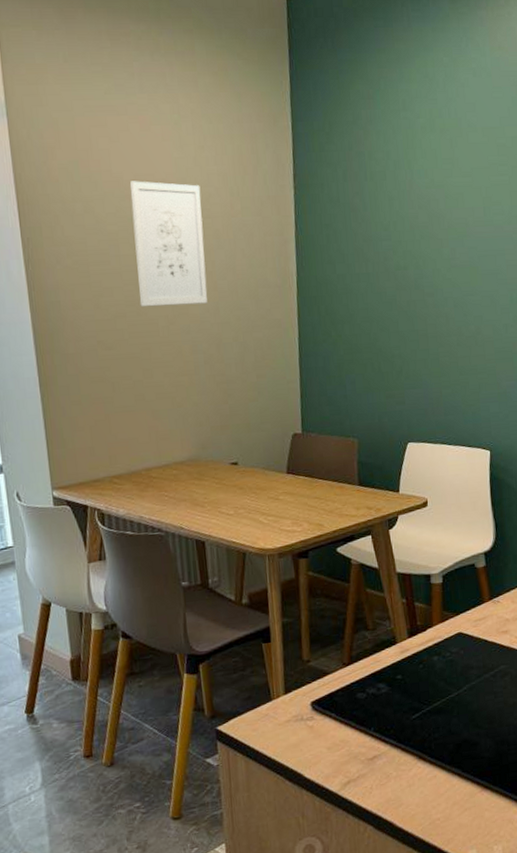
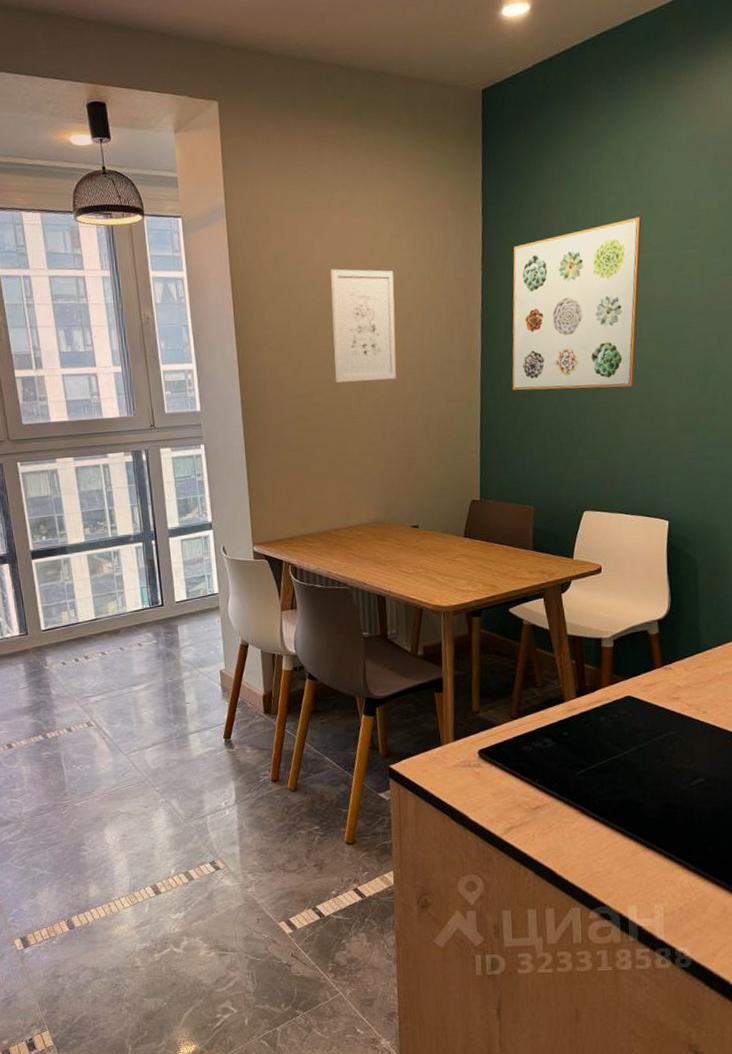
wall art: none [325,141,452,317] -> present [512,217,642,391]

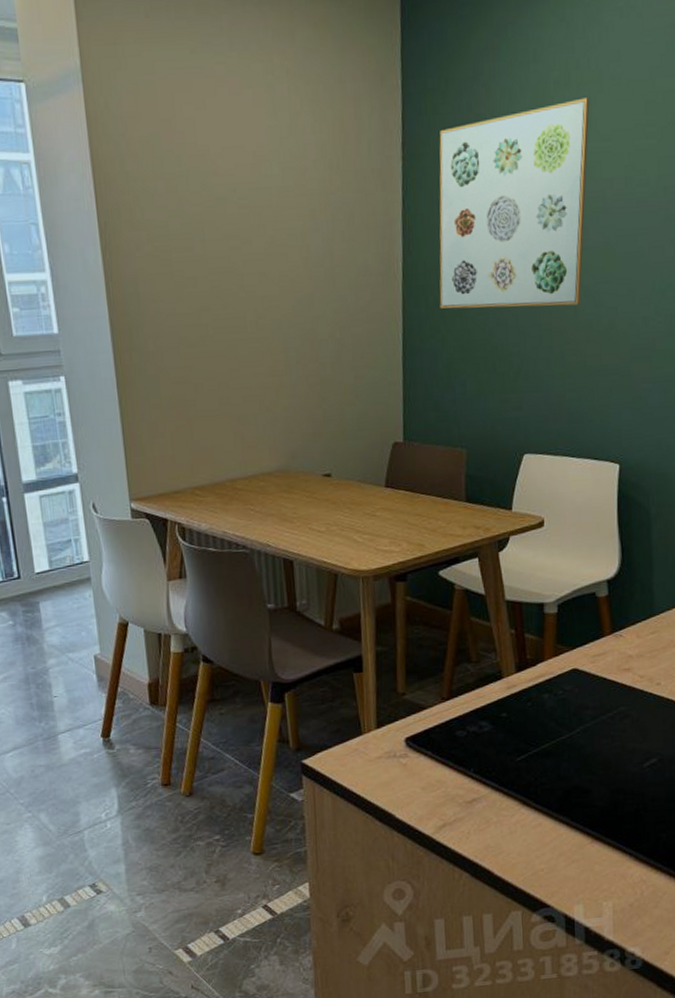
wall art: present [331,269,397,384] -> none [217,154,301,299]

